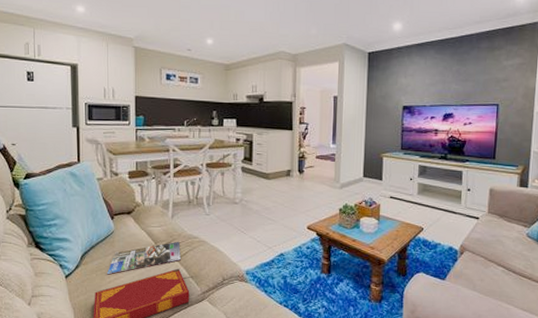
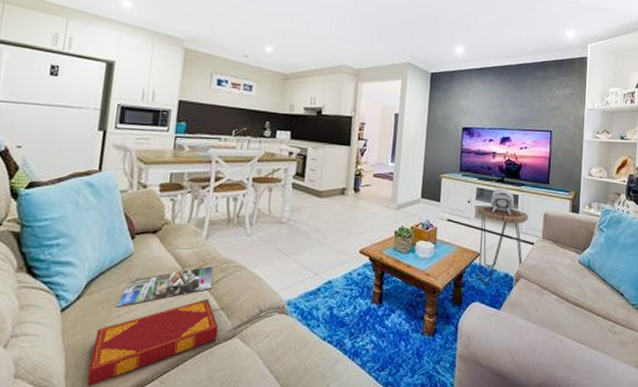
side table: none [420,182,473,256] -> present [477,205,528,283]
wifi router: none [433,164,458,192] -> present [490,187,514,216]

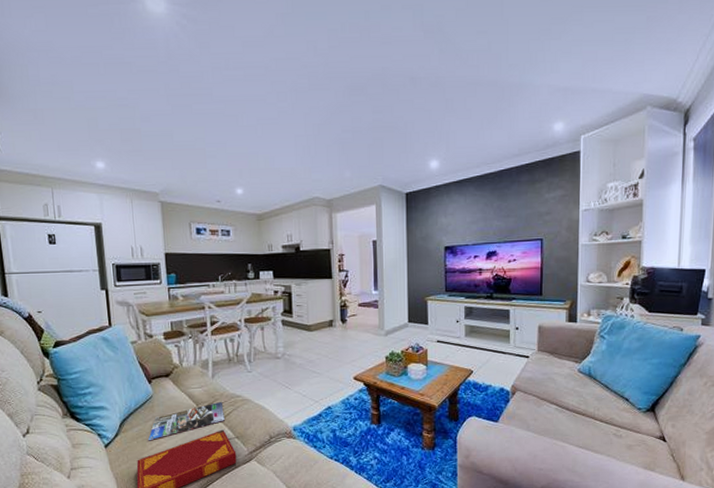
side table: present [477,205,528,283] -> none [467,323,521,399]
wifi router: present [490,187,514,216] -> none [480,304,505,332]

